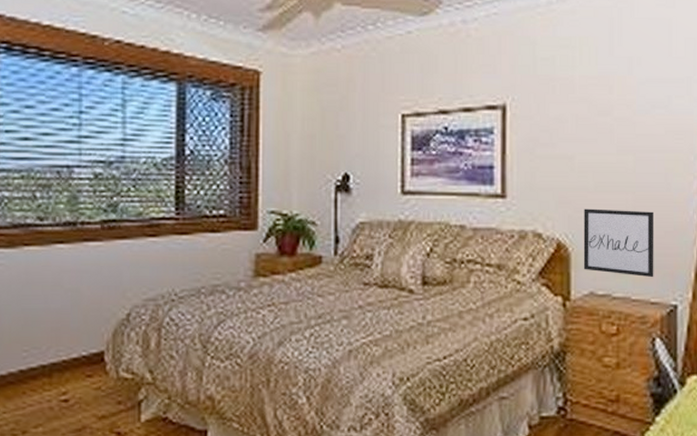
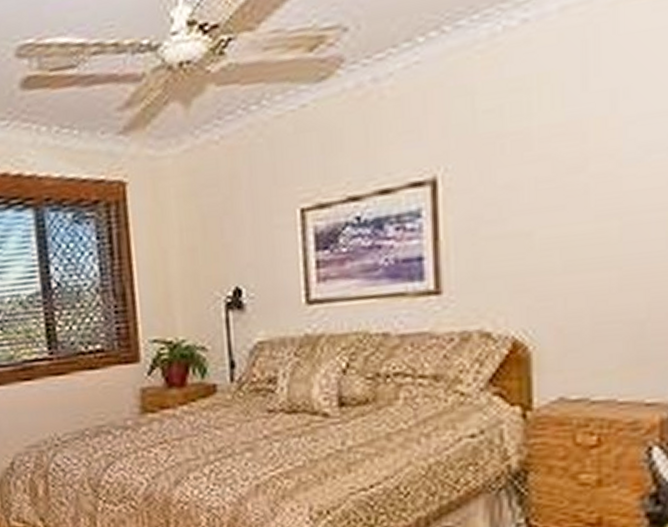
wall art: present [583,208,655,278] -> none [548,289,651,373]

